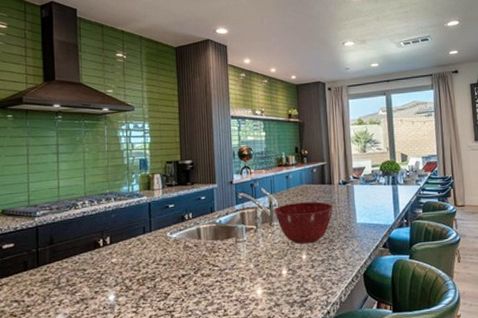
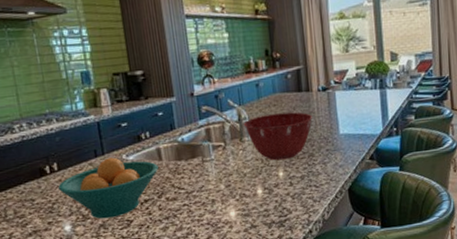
fruit bowl: none [108,234,197,291] -> present [58,157,159,219]

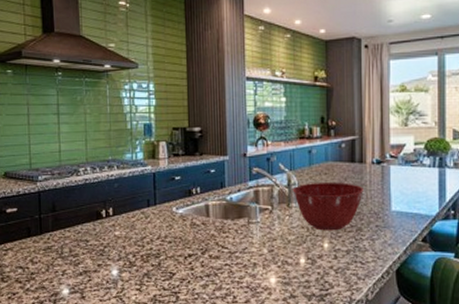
fruit bowl: present [58,157,159,219] -> none [111,209,205,268]

